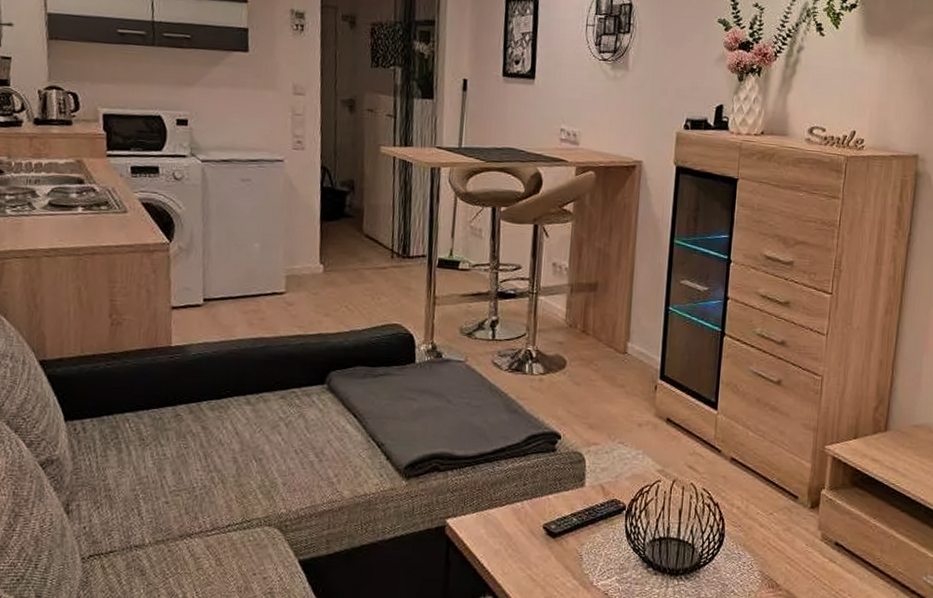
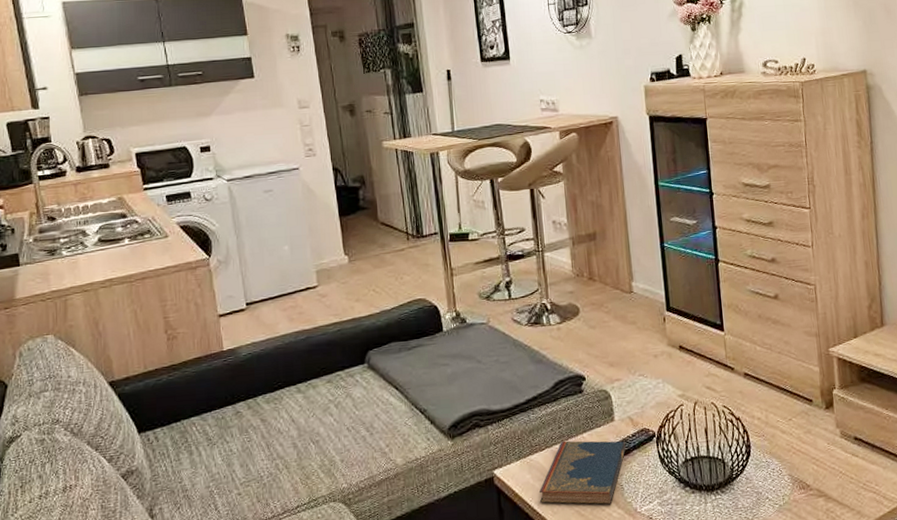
hardcover book: none [491,499,592,572] -> present [539,440,626,504]

